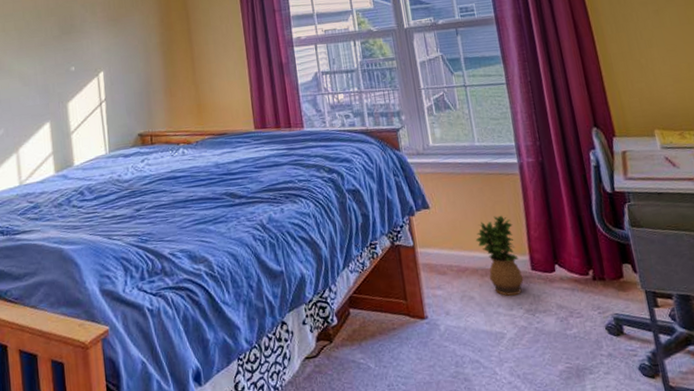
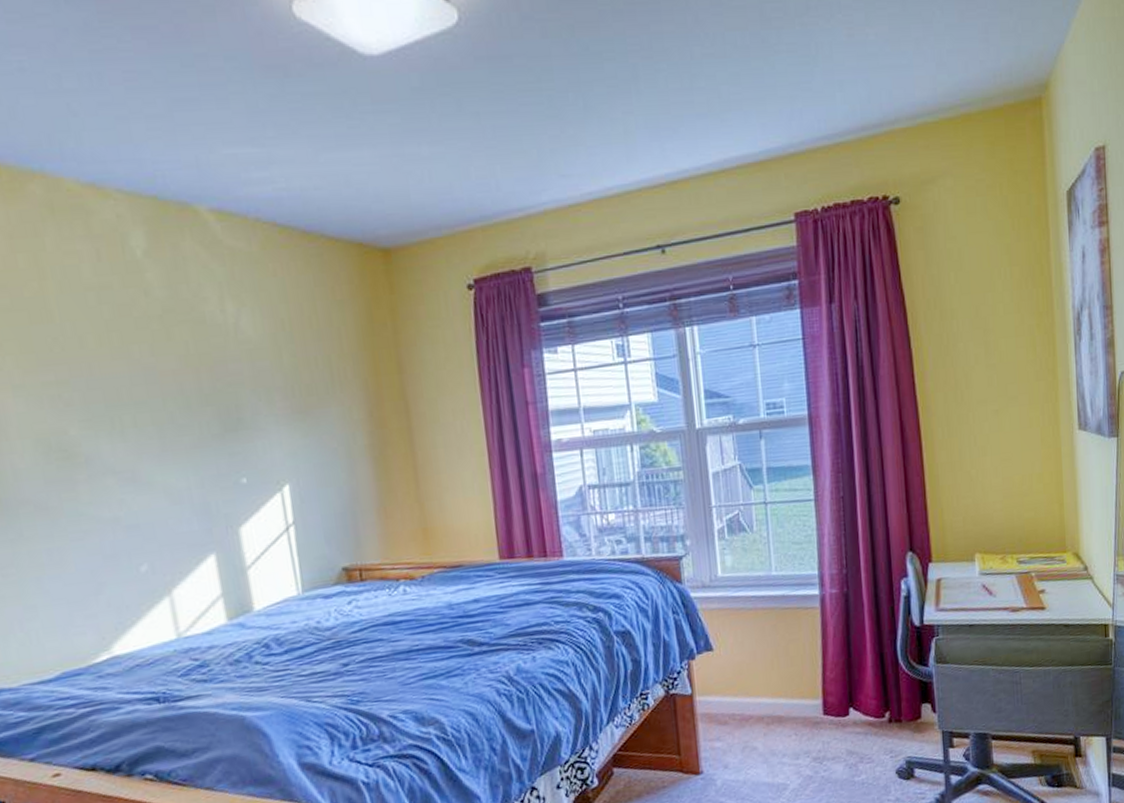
potted plant: present [475,215,524,296] -> none [763,655,814,745]

